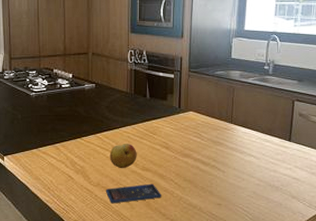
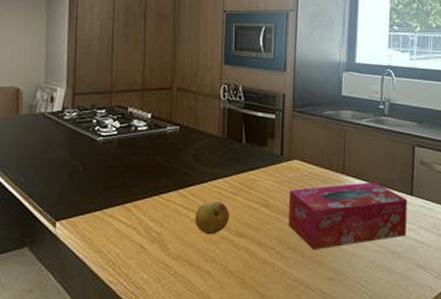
smartphone: present [105,183,161,204] -> none [188,253,260,283]
tissue box: none [185,130,286,183] -> present [289,182,408,251]

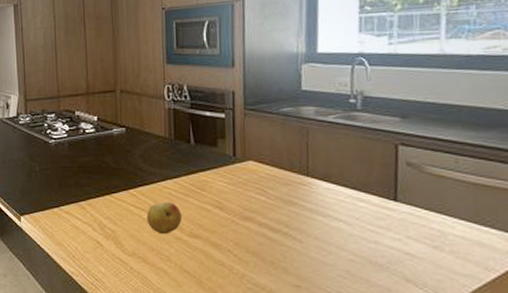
tissue box: present [289,182,408,251] -> none [244,185,391,256]

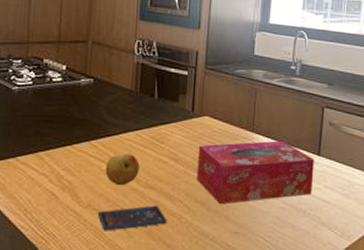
smartphone: none [143,254,217,280] -> present [97,205,167,231]
tissue box: none [244,185,391,256] -> present [197,140,315,205]

